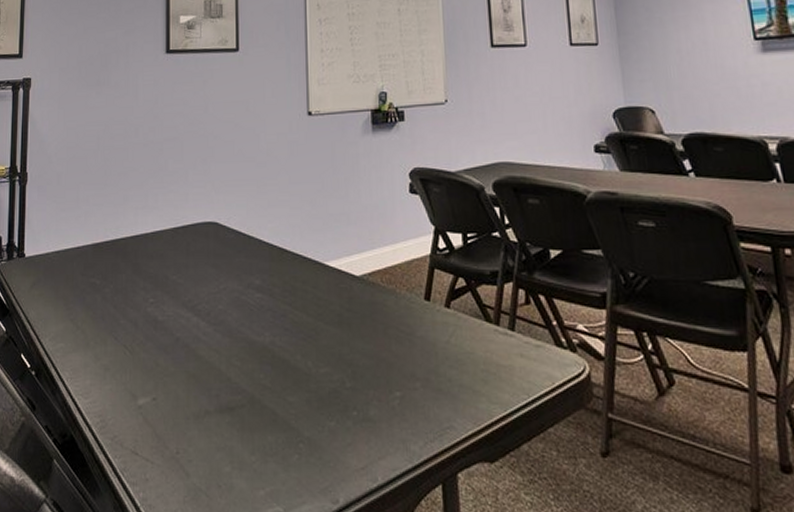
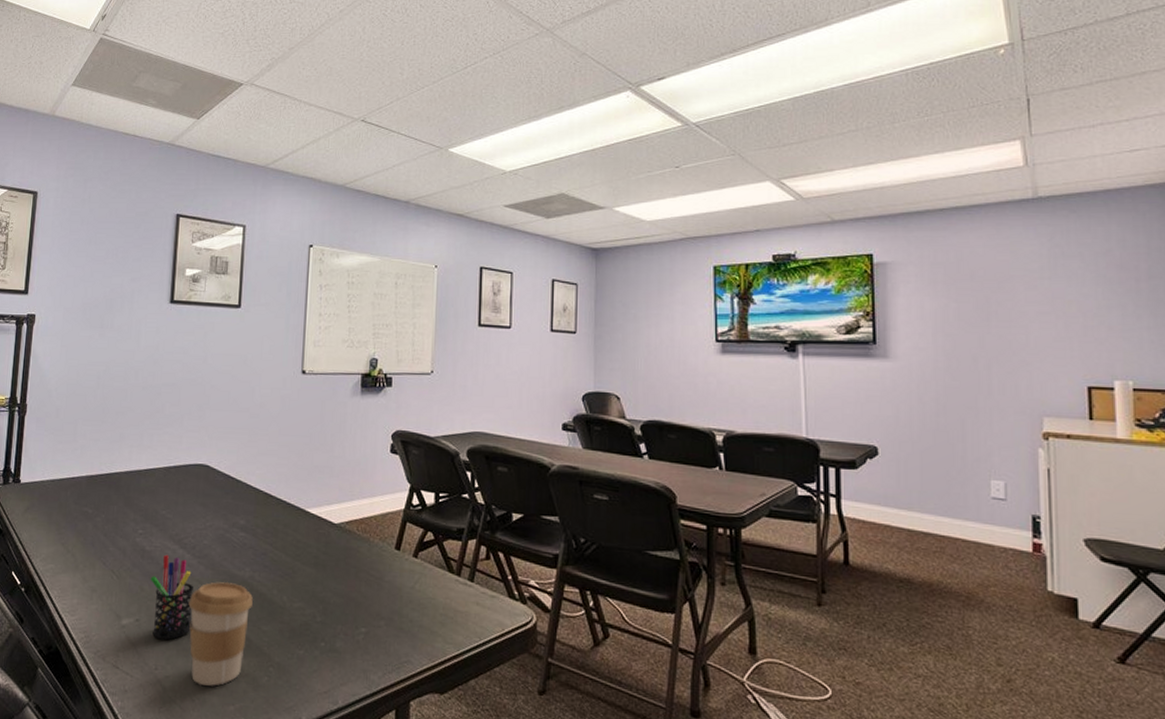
pen holder: none [165,323,212,419] -> present [150,554,194,640]
coffee cup: none [207,349,275,469] -> present [188,581,253,686]

